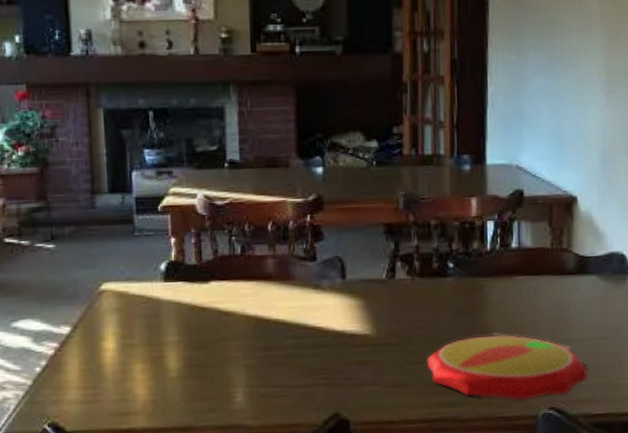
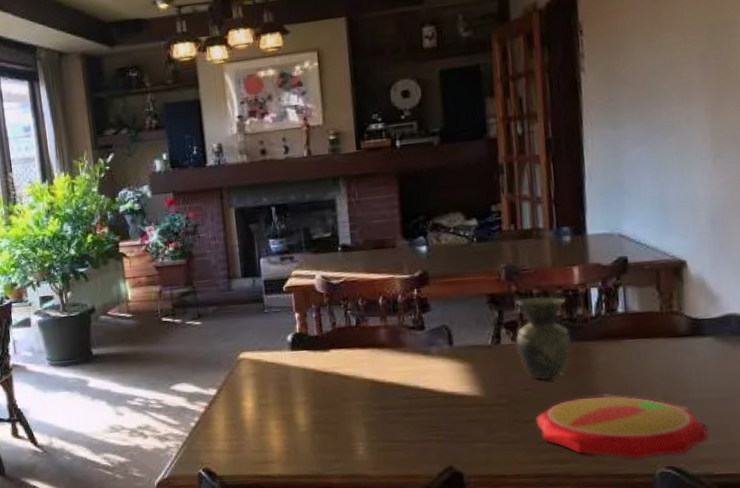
vase: none [410,228,466,318] -> present [515,296,572,380]

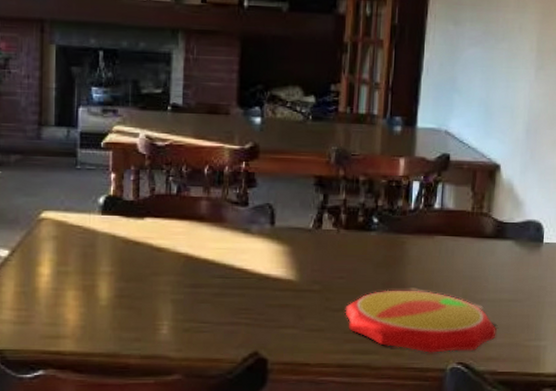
vase: present [515,296,572,380] -> none [335,184,389,269]

